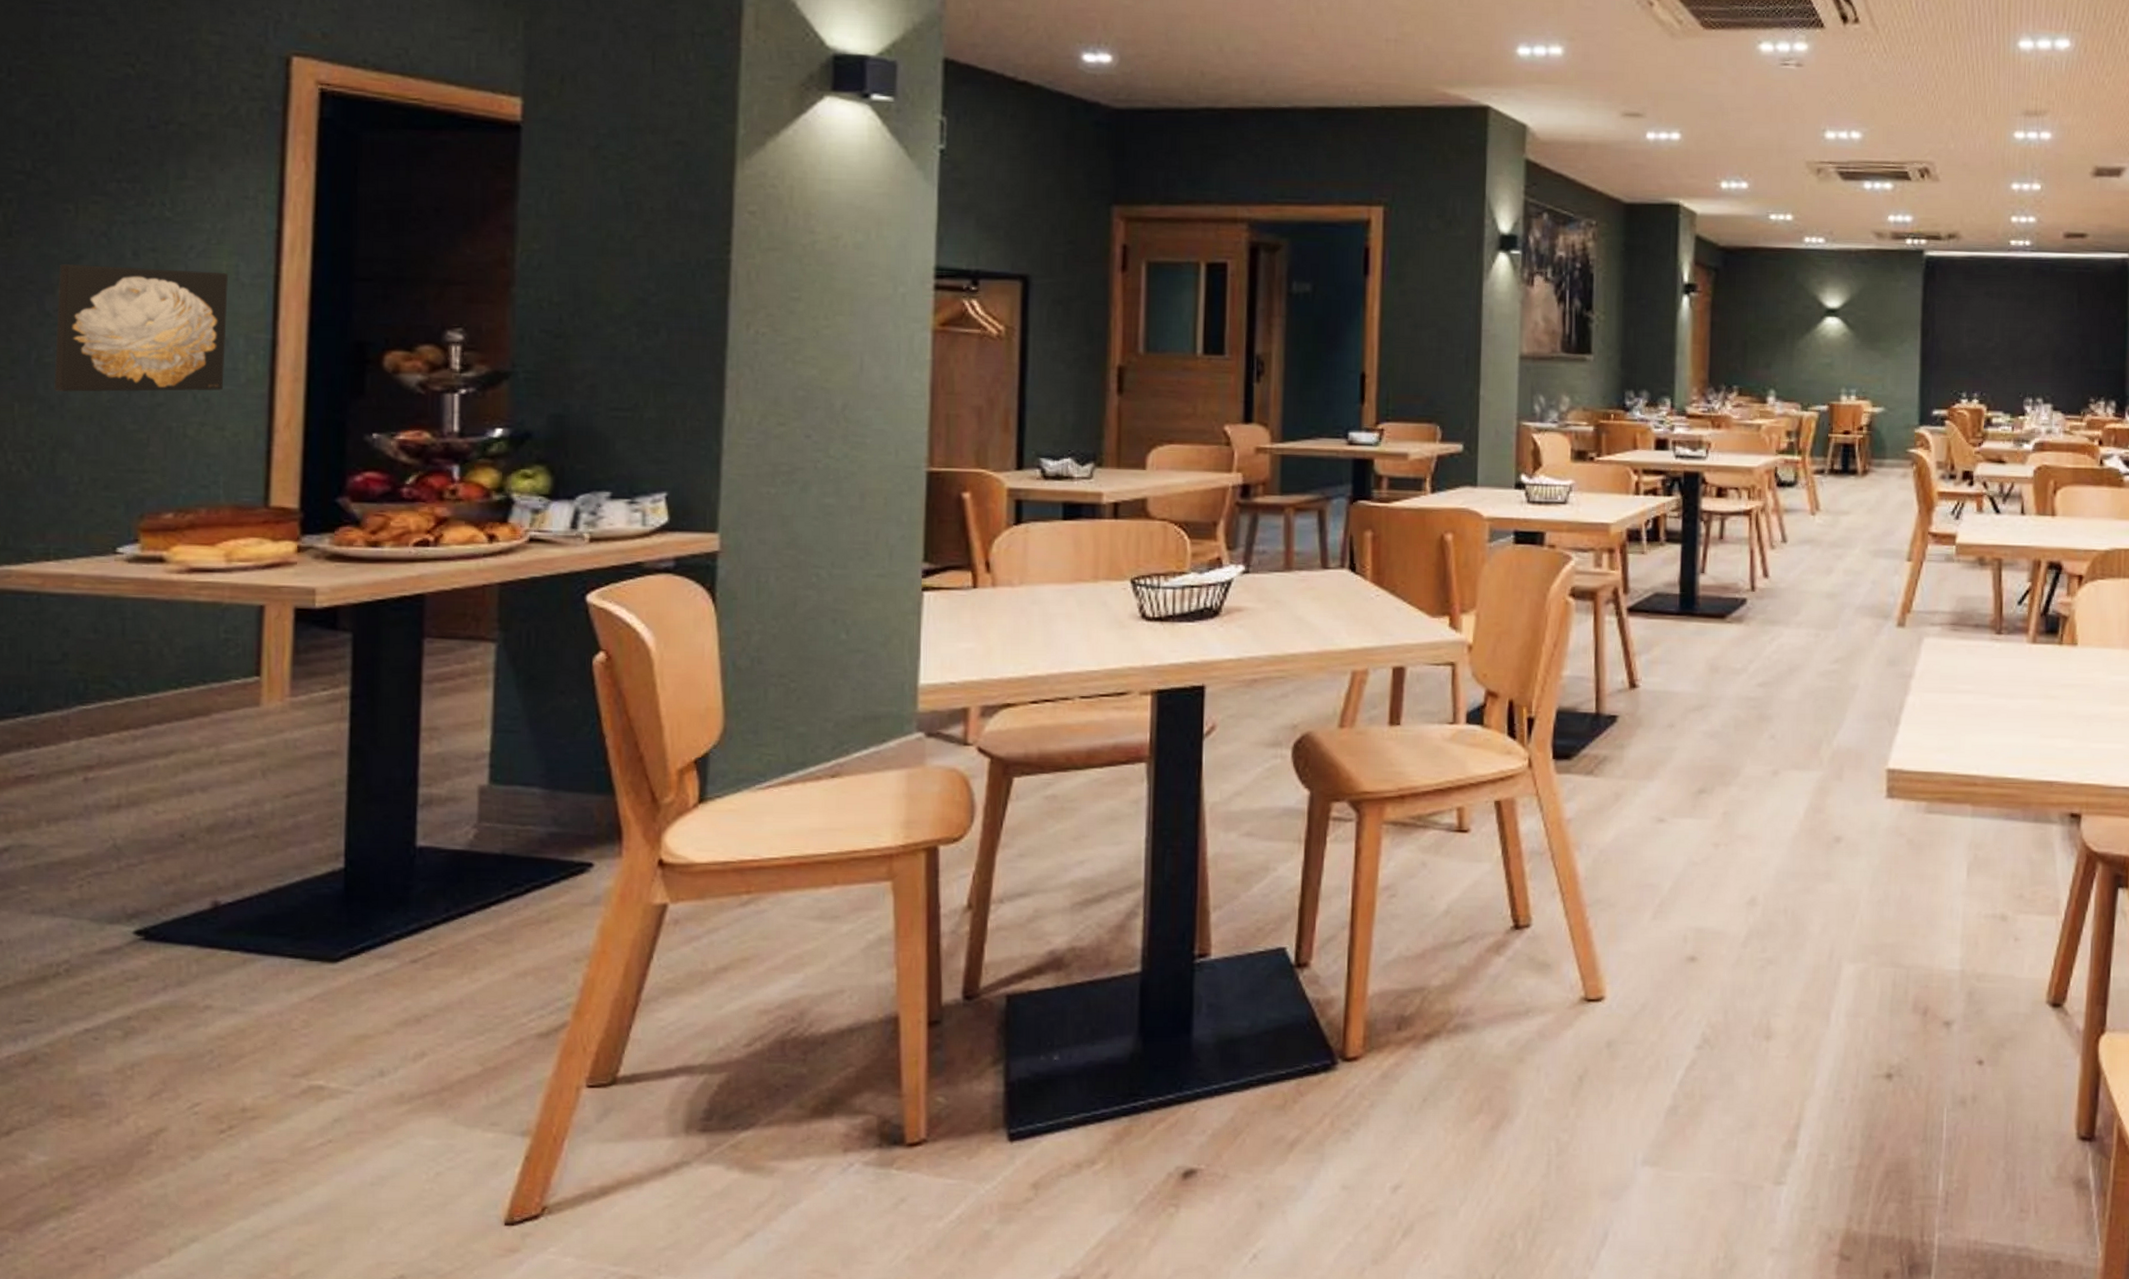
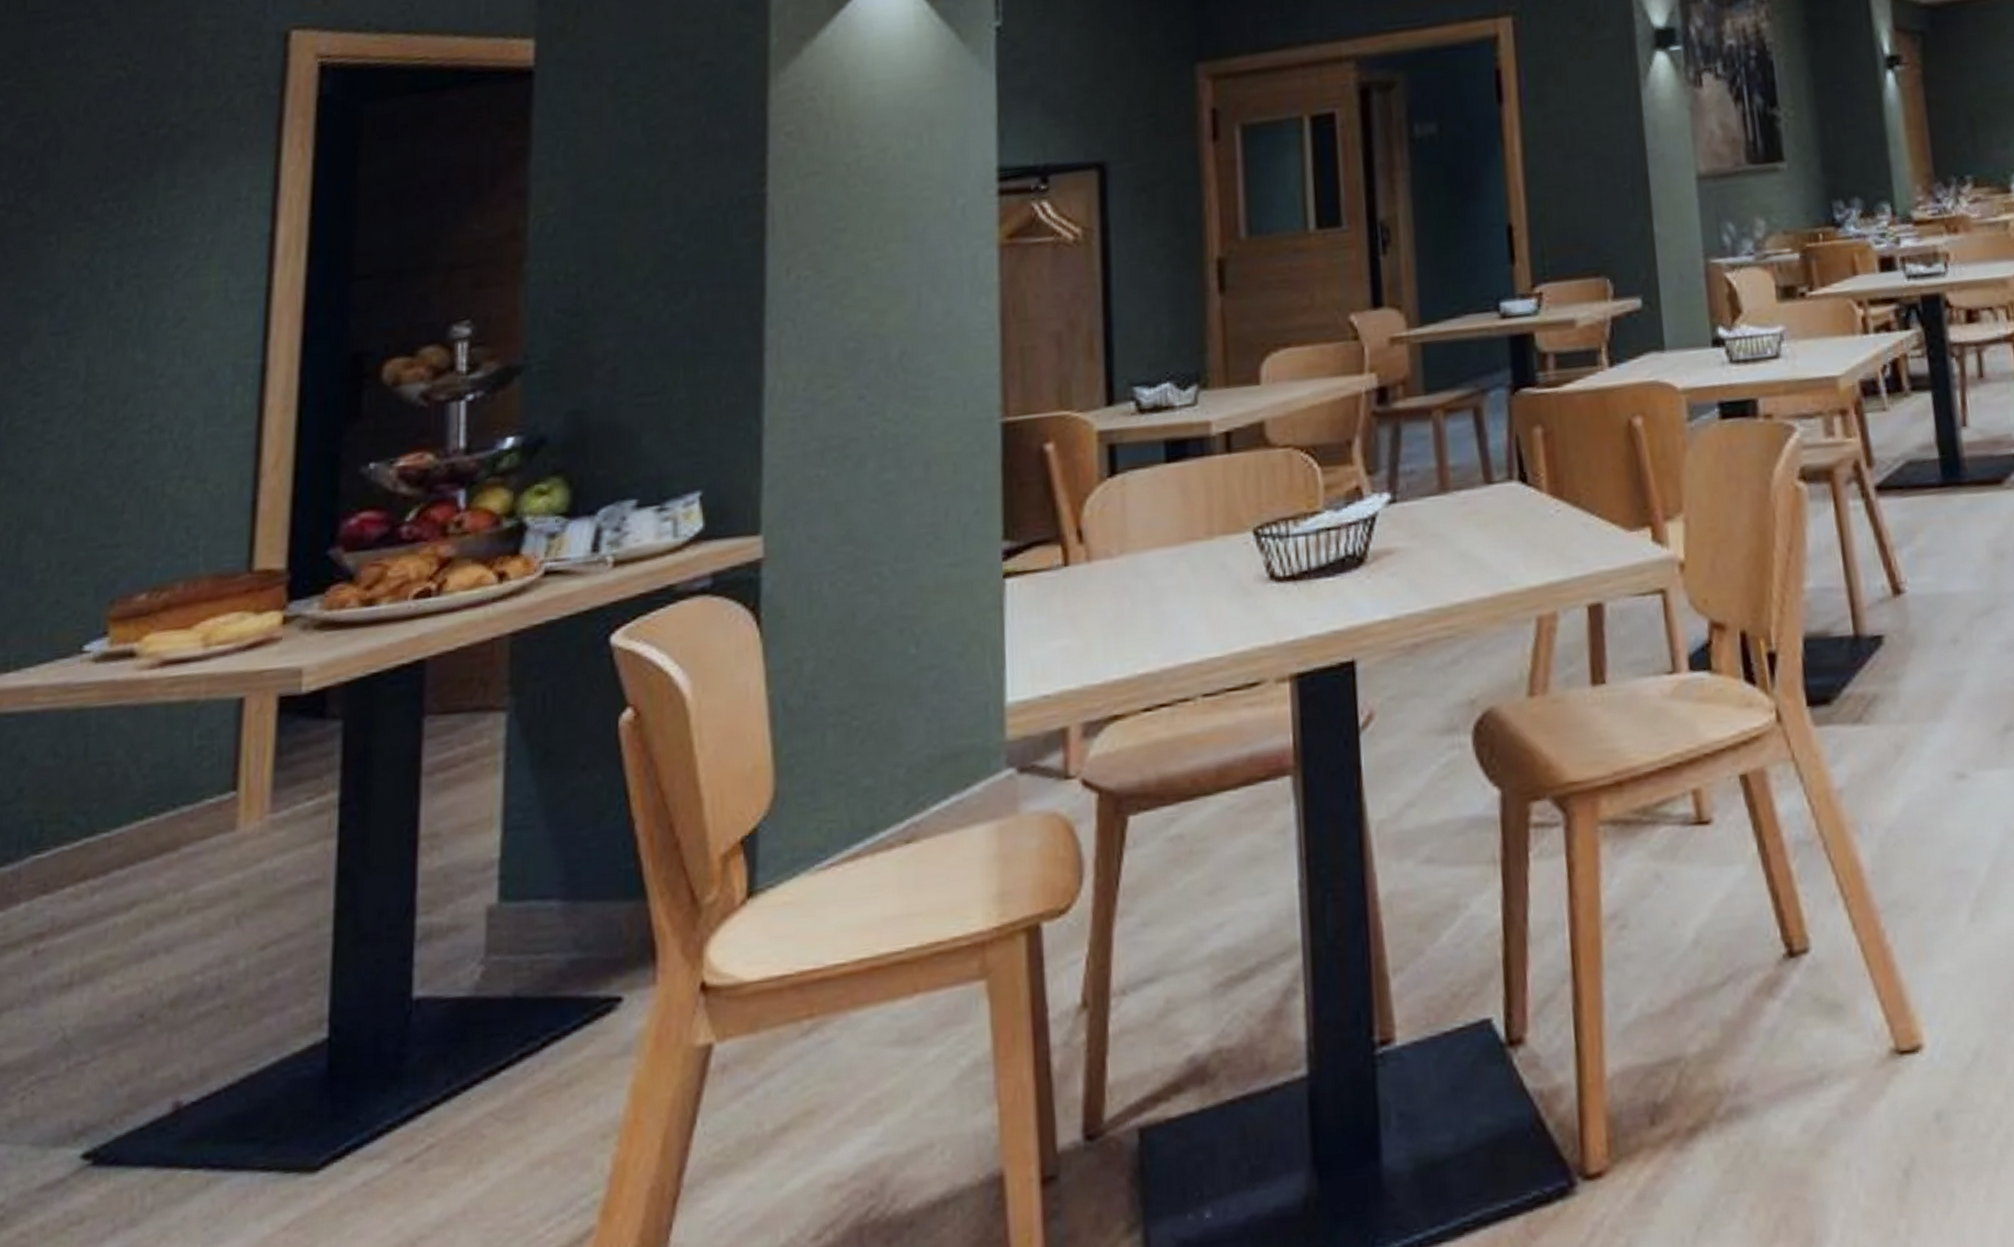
wall art: present [54,264,228,393] -> none [24,292,216,461]

